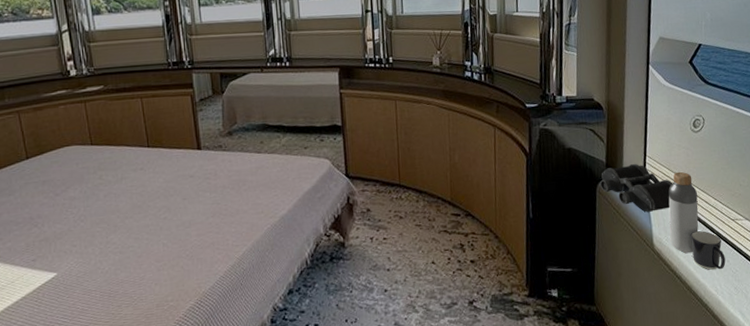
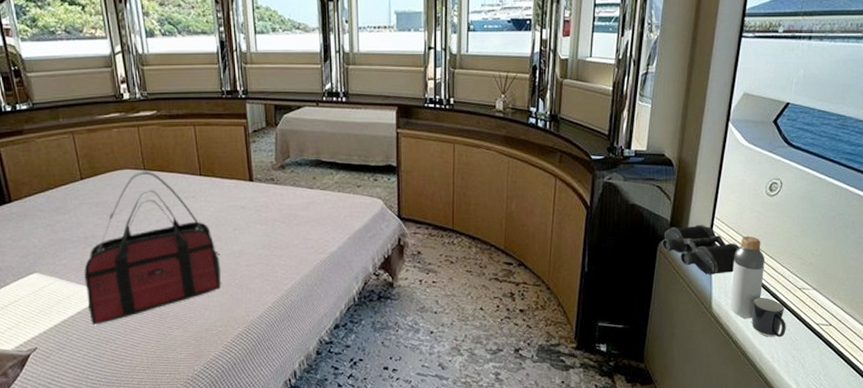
duffel bag: none [29,144,172,309] -> present [84,169,221,325]

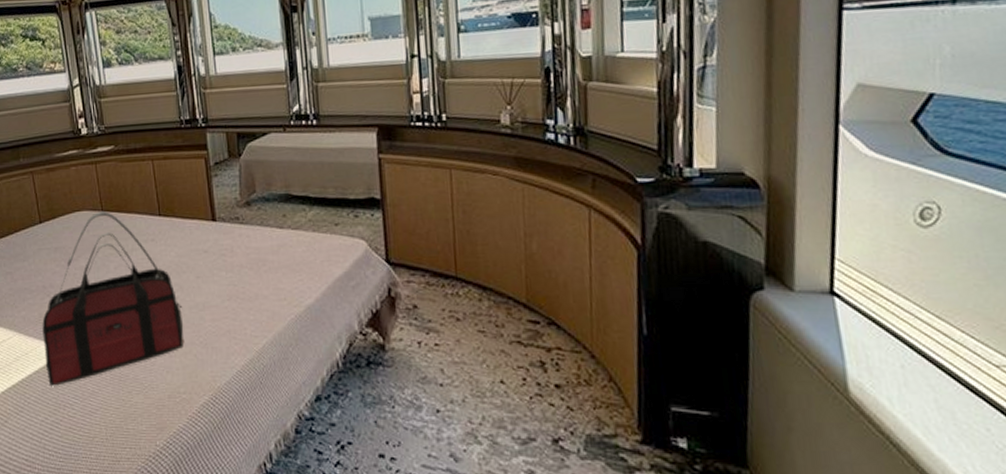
binoculars: present [662,224,740,275] -> none [756,268,884,342]
bottle: present [730,236,765,319] -> none [874,285,931,410]
mug: present [751,296,786,338] -> none [915,376,984,442]

